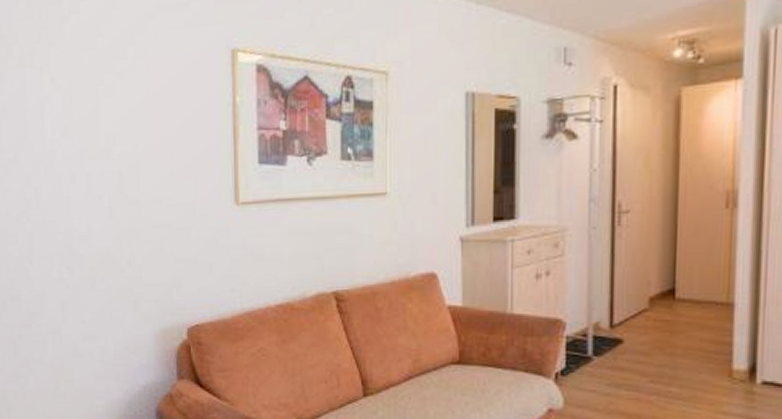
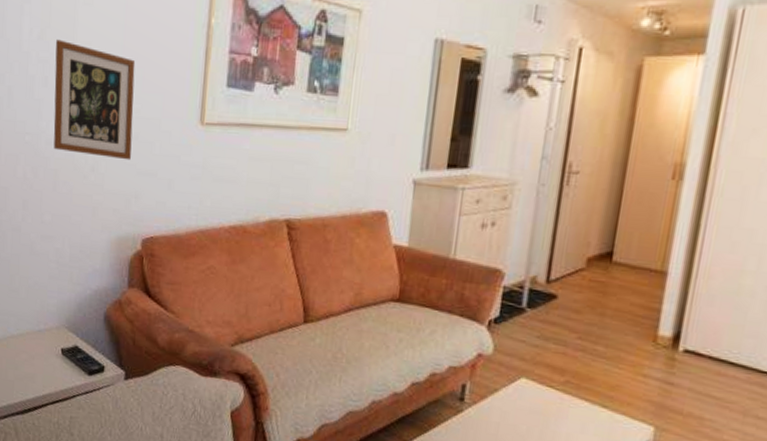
picture frame: none [80,134,167,249] -> present [53,39,136,161]

